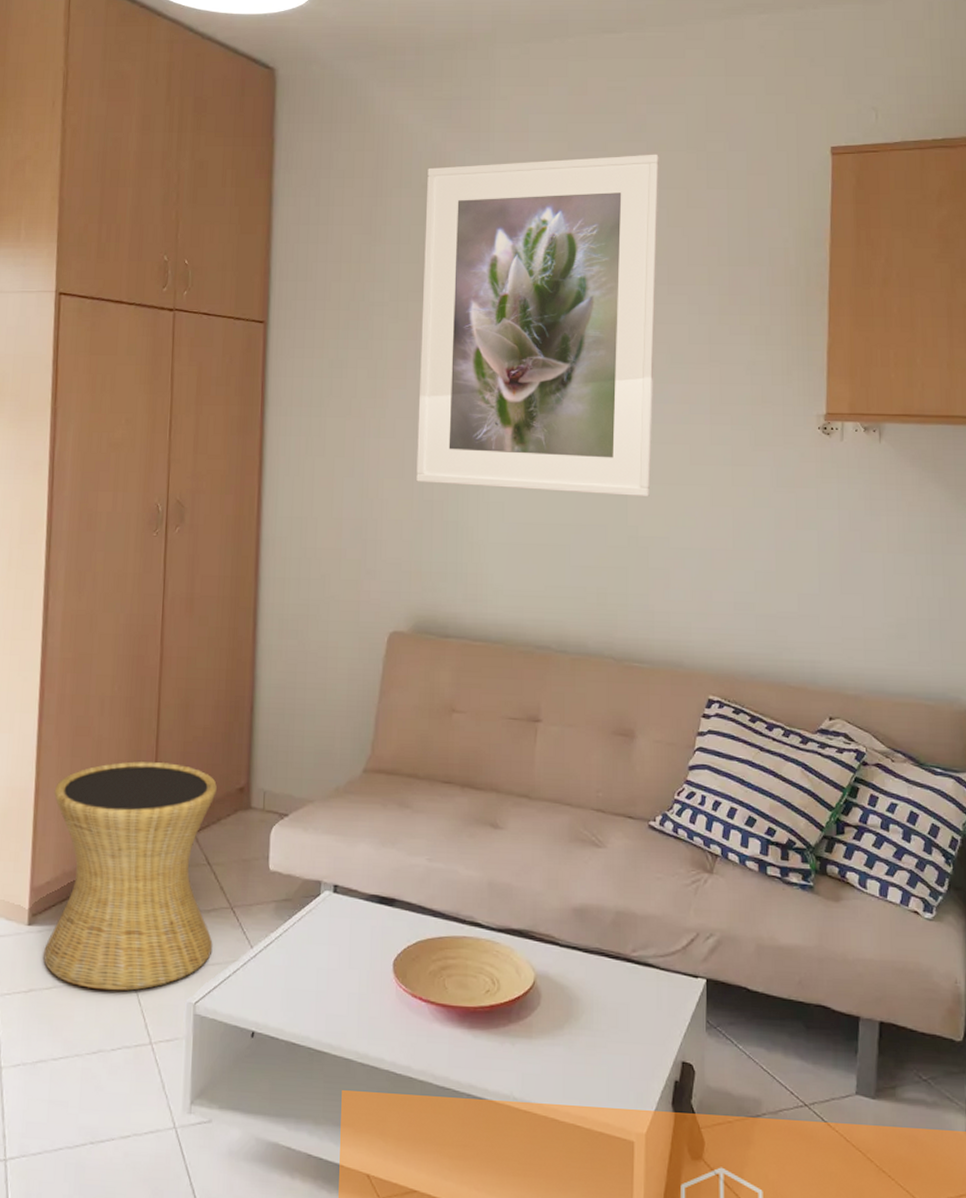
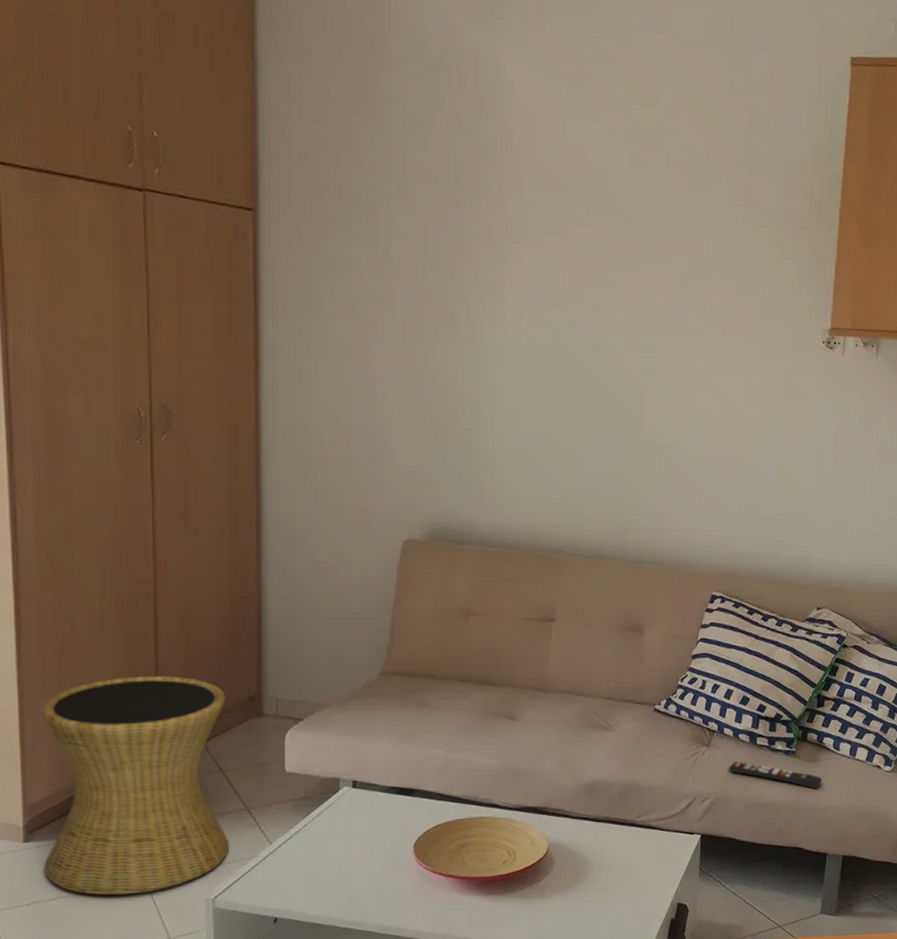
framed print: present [416,154,660,498] -> none [429,43,684,407]
remote control: none [736,892,849,935] -> present [729,761,823,790]

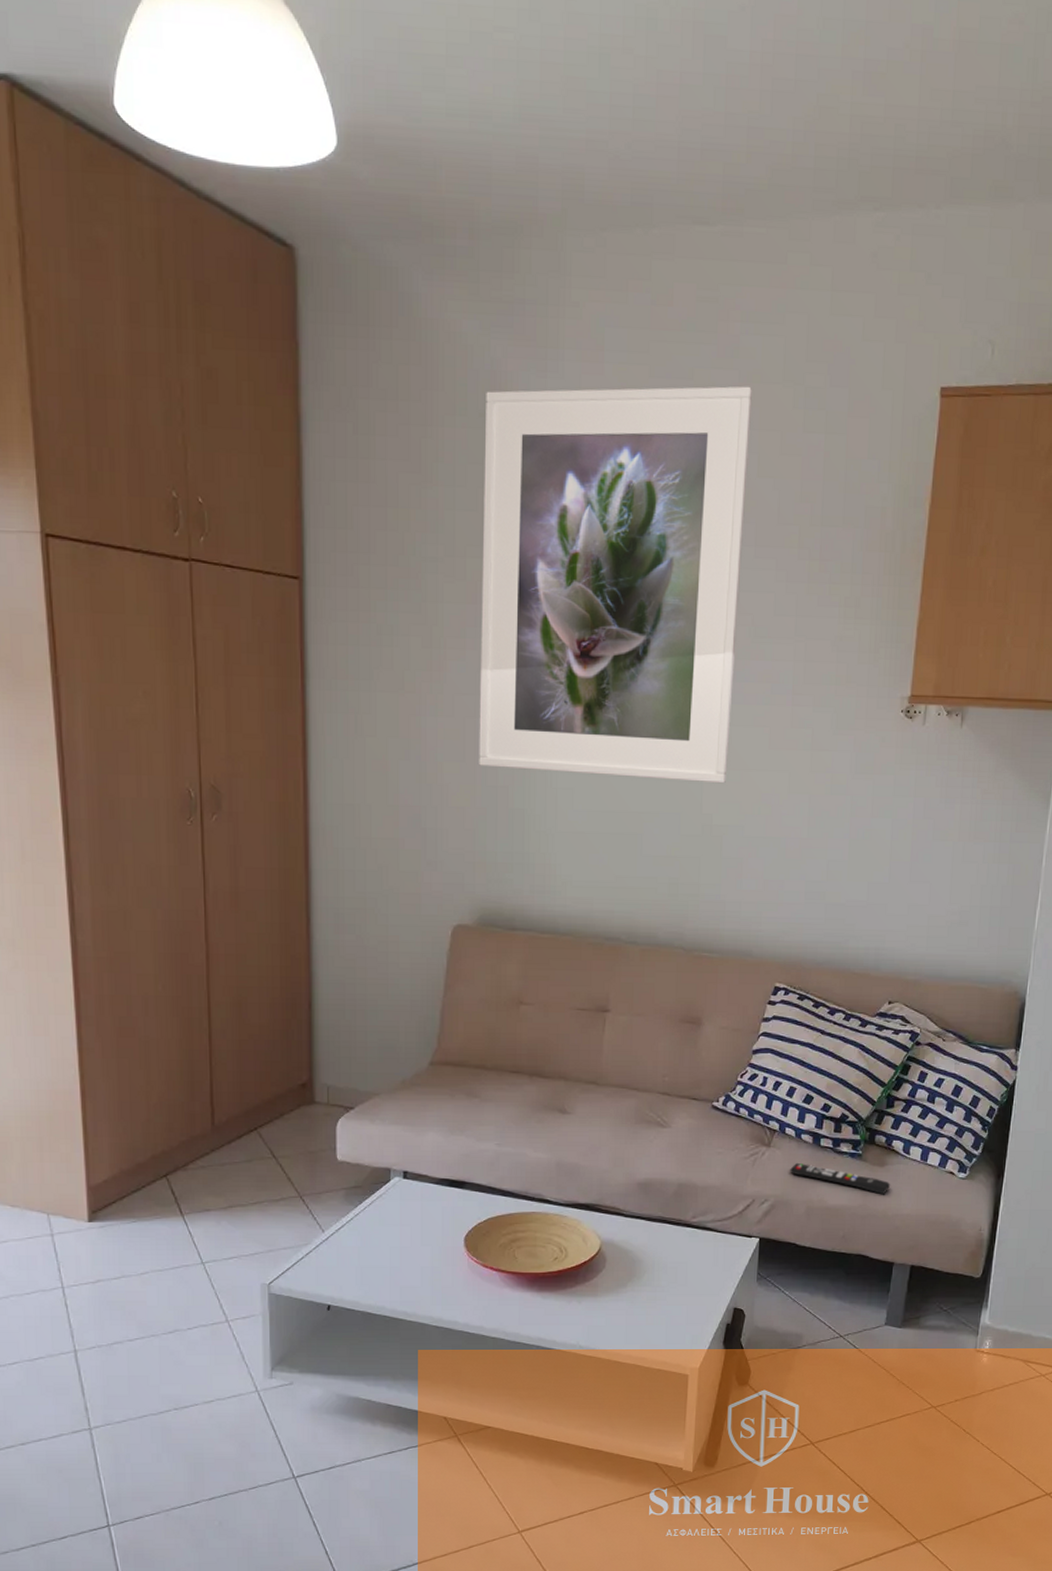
side table: present [41,676,230,896] -> none [102,1061,284,1277]
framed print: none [429,43,684,407] -> present [479,386,753,784]

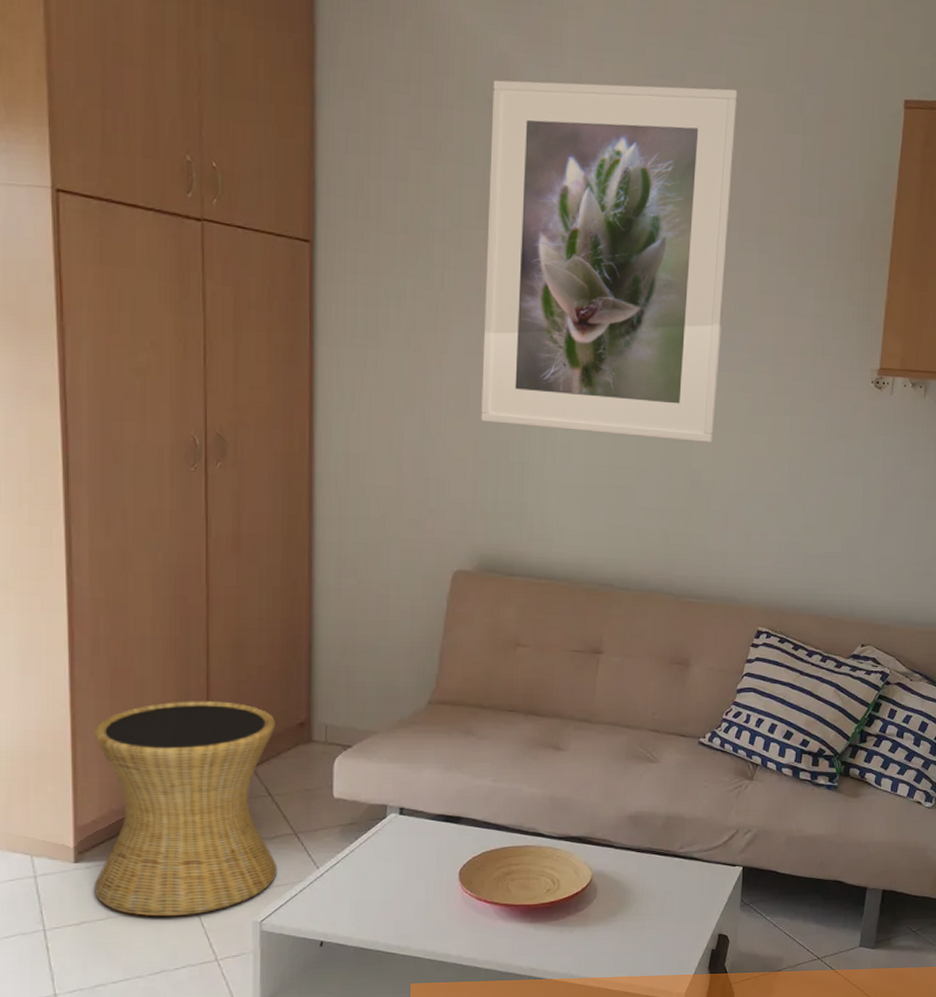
side table: none [102,1061,284,1277] -> present [93,701,277,917]
remote control: present [790,1162,891,1195] -> none [771,794,864,824]

